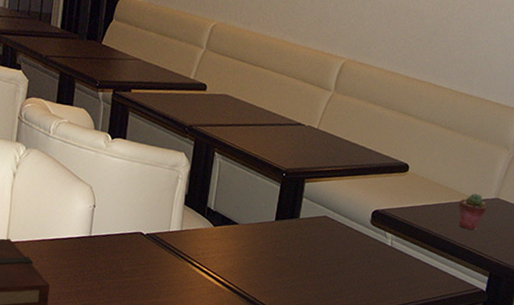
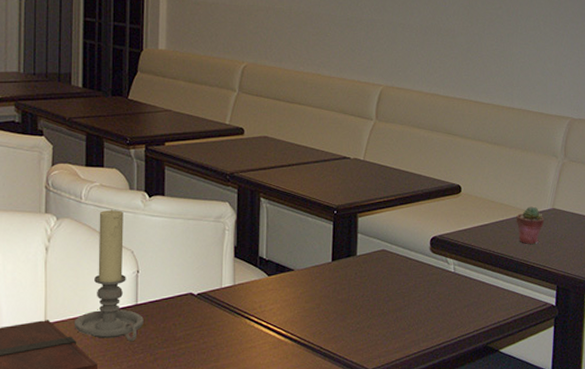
candle holder: none [33,146,95,270] -> present [75,209,144,342]

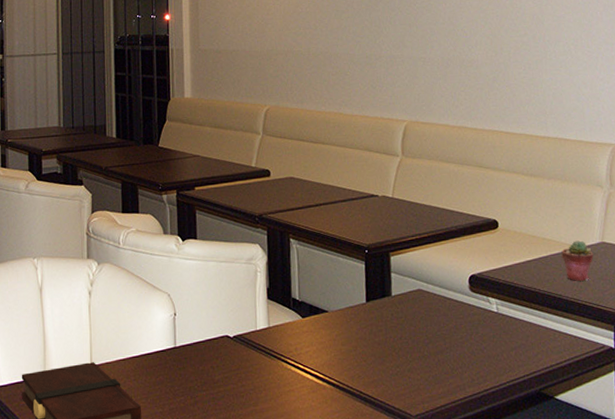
candle holder: present [75,209,144,342] -> none [118,253,183,385]

